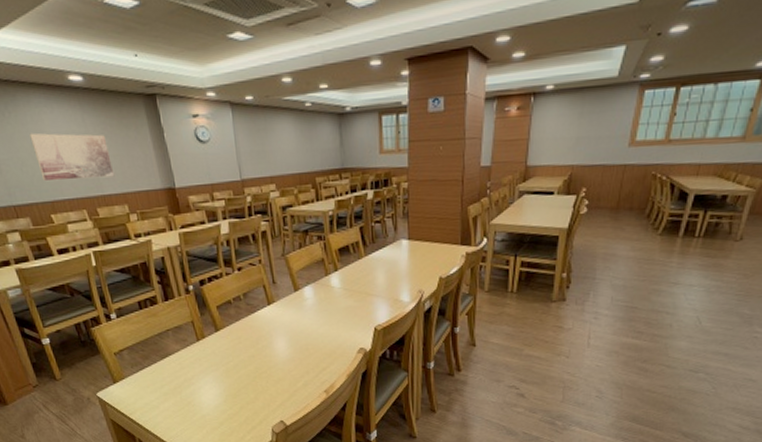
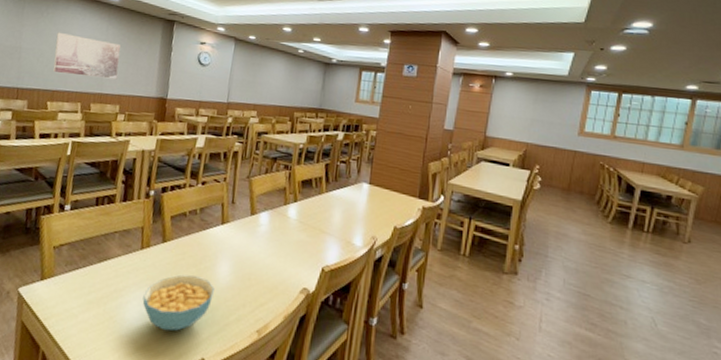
cereal bowl: none [212,355,277,405] -> present [142,274,214,331]

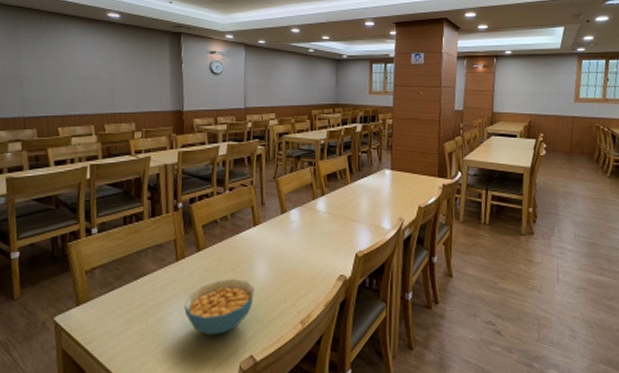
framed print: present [53,32,121,80] -> none [58,55,130,98]

